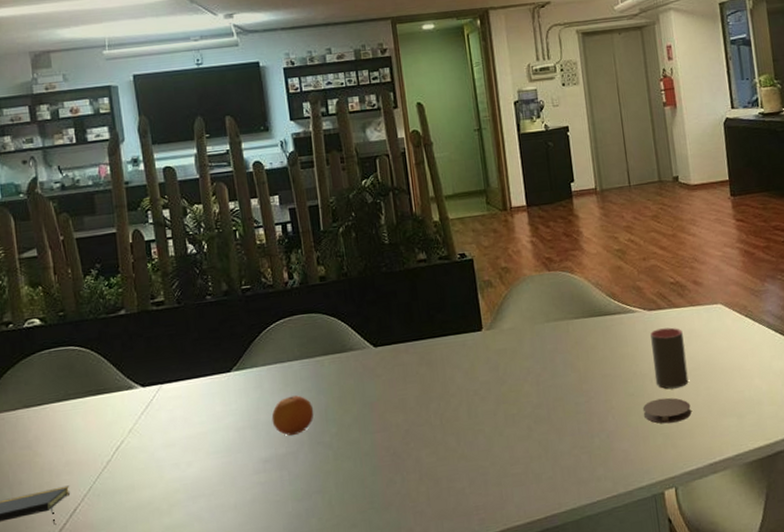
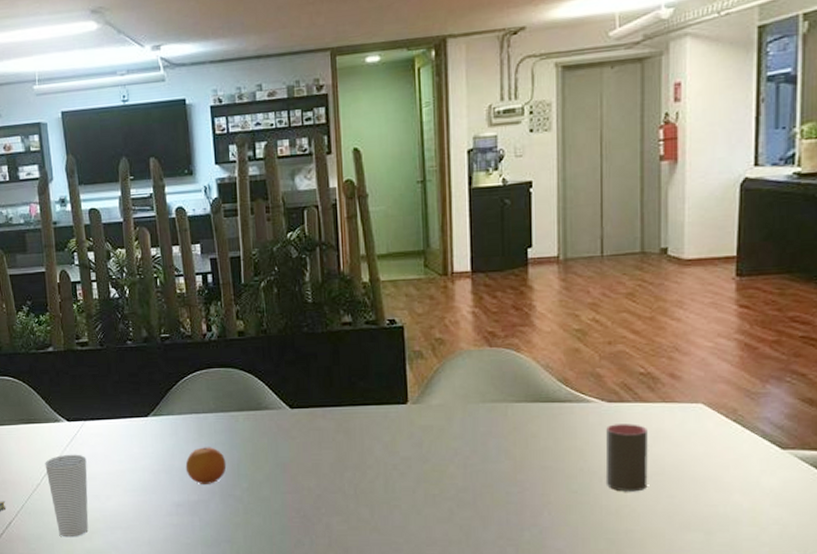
cup: none [116,421,167,516] -> present [45,454,89,537]
coaster: present [642,397,692,424] -> none [586,500,646,528]

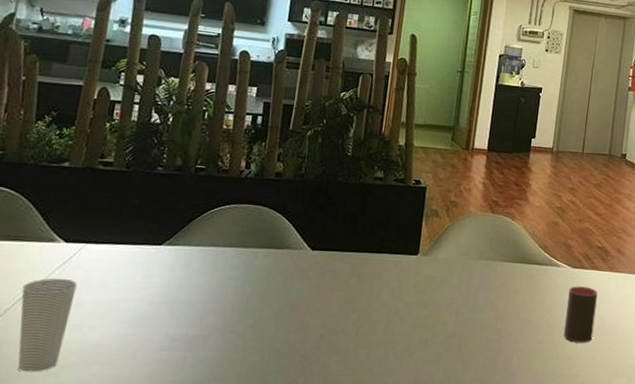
fruit: present [185,447,227,484] -> none [190,281,236,319]

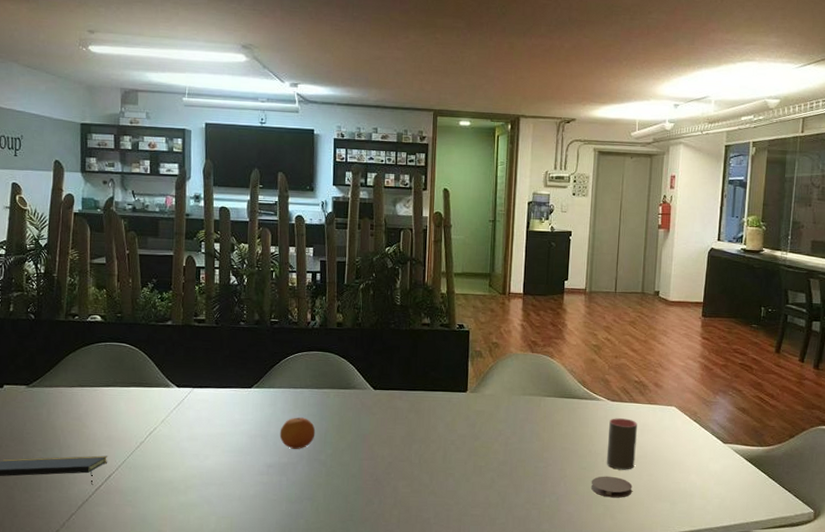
cup: present [18,278,77,372] -> none [151,416,191,491]
fruit: none [190,281,236,319] -> present [279,417,316,449]
coaster: none [545,349,589,374] -> present [590,476,633,498]

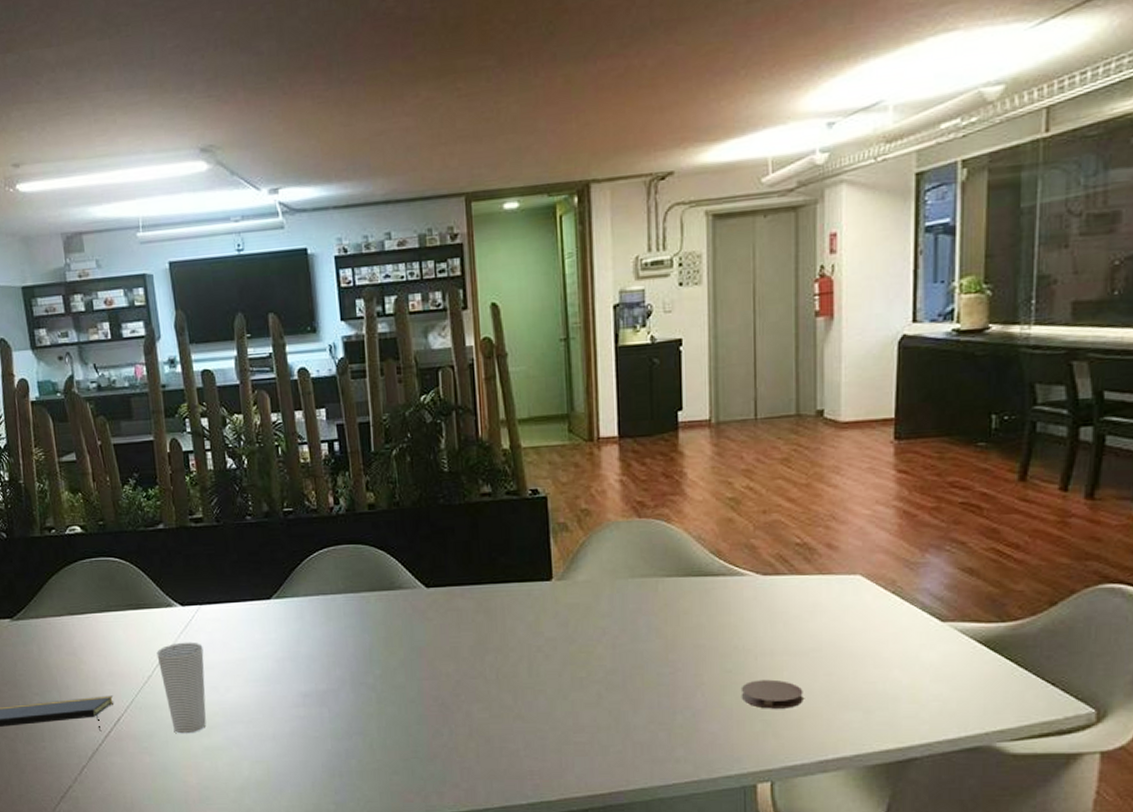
cup: none [151,416,191,491] -> present [156,642,206,734]
fruit: present [279,417,316,449] -> none [312,631,358,672]
cup: present [606,418,637,470] -> none [760,597,805,670]

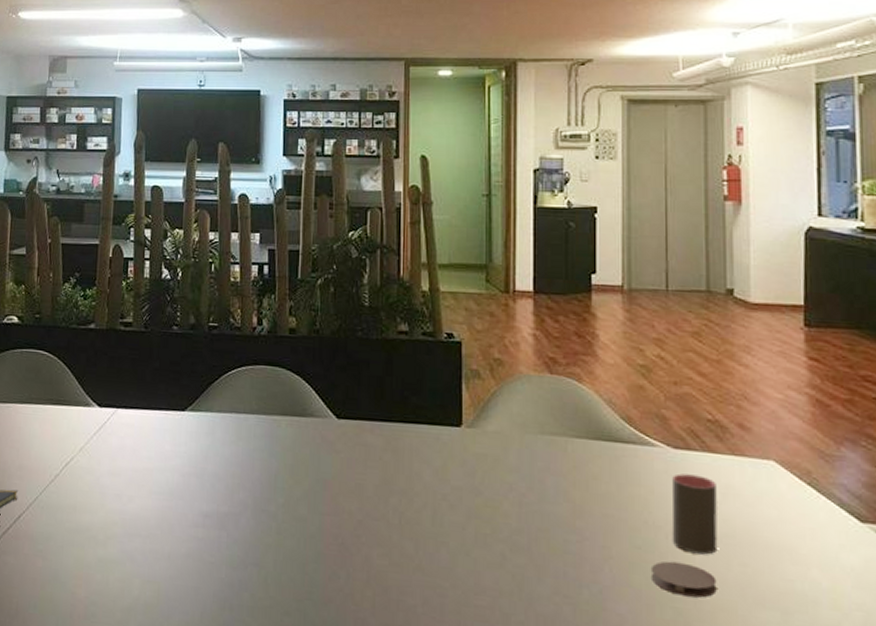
cup: present [156,642,206,734] -> none [67,443,113,542]
cup: none [760,597,805,670] -> present [671,473,718,555]

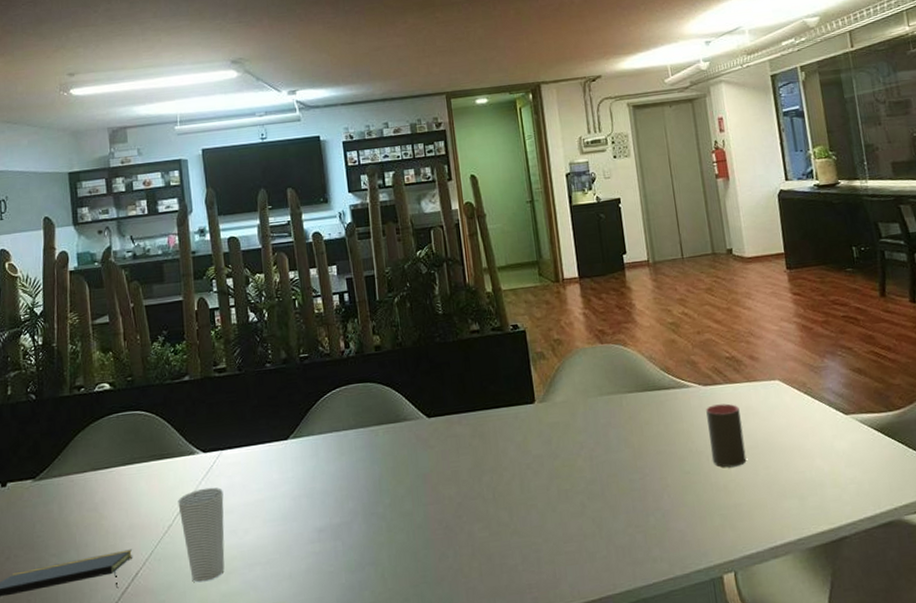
cup: none [67,443,113,542] -> present [178,487,225,583]
coaster: present [650,561,717,598] -> none [699,476,750,504]

